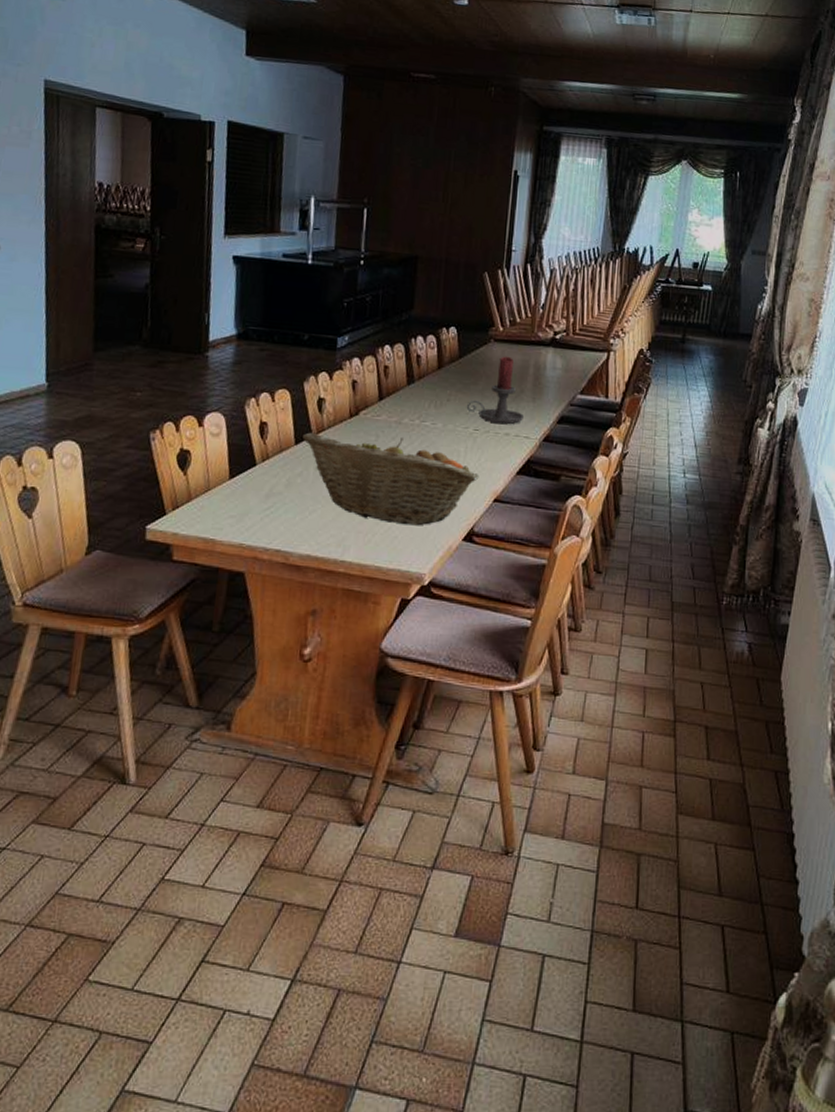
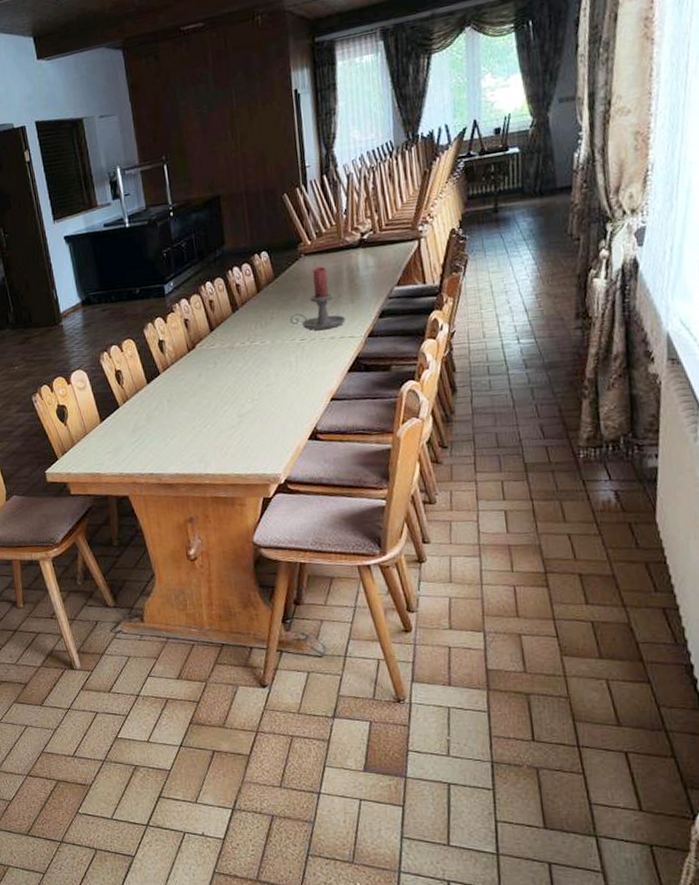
fruit basket: present [303,432,479,526] -> none [152,360,313,435]

